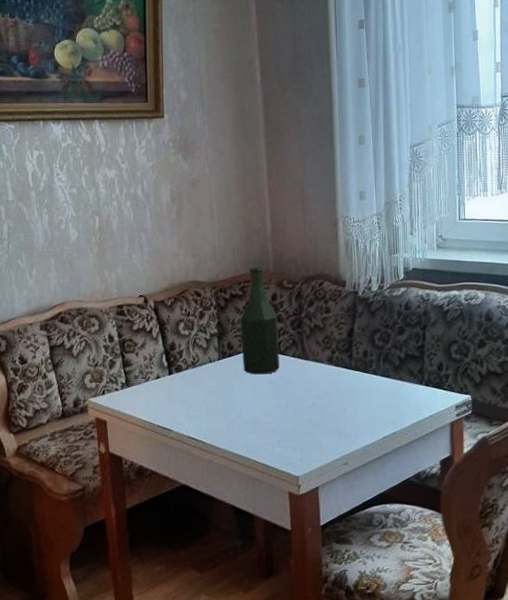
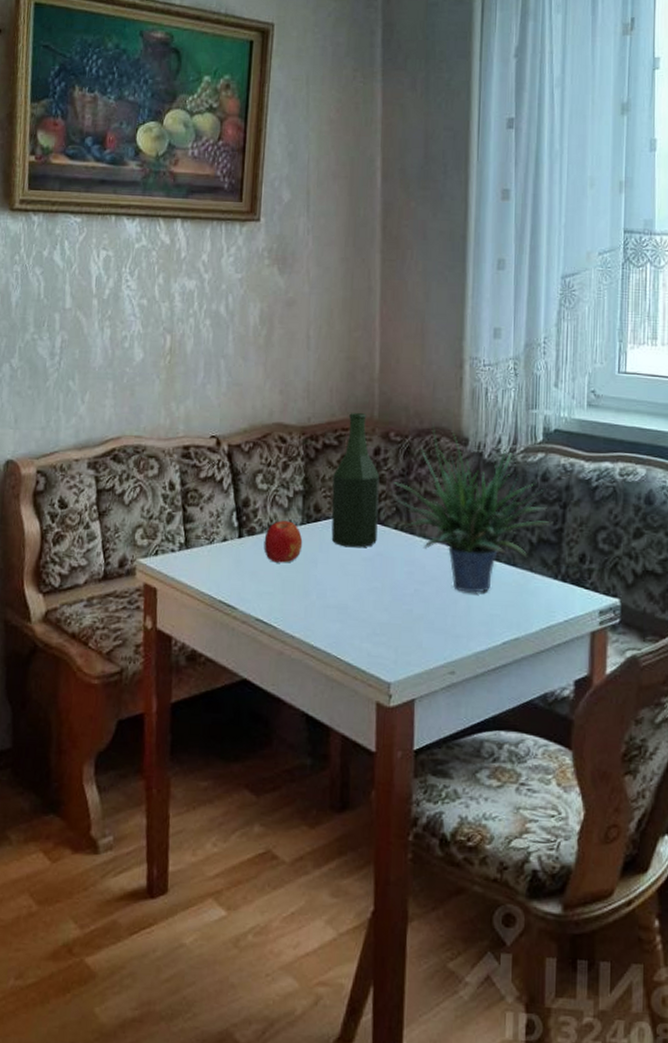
fruit: none [189,358,221,392] -> present [263,521,303,563]
potted plant: none [289,271,416,401] -> present [393,424,554,593]

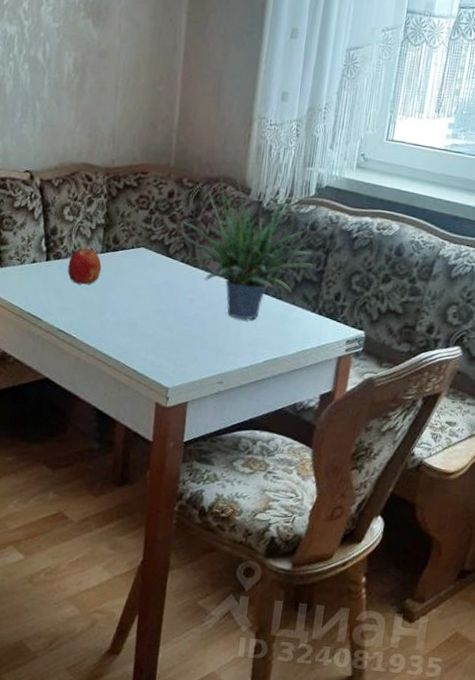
bottle: present [331,413,380,548] -> none [126,159,172,276]

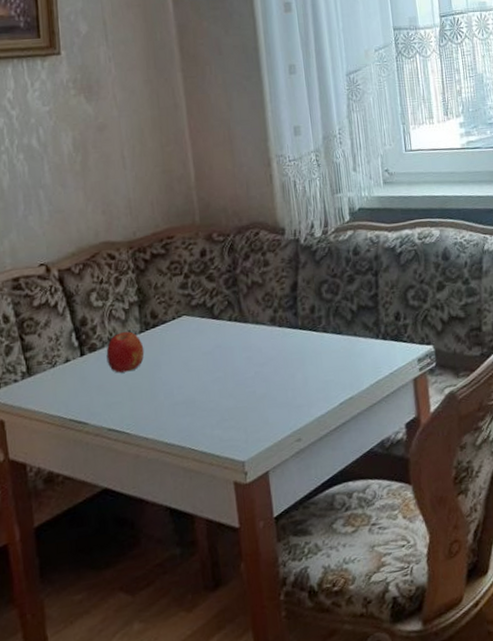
potted plant: present [182,173,317,320] -> none [221,220,369,367]

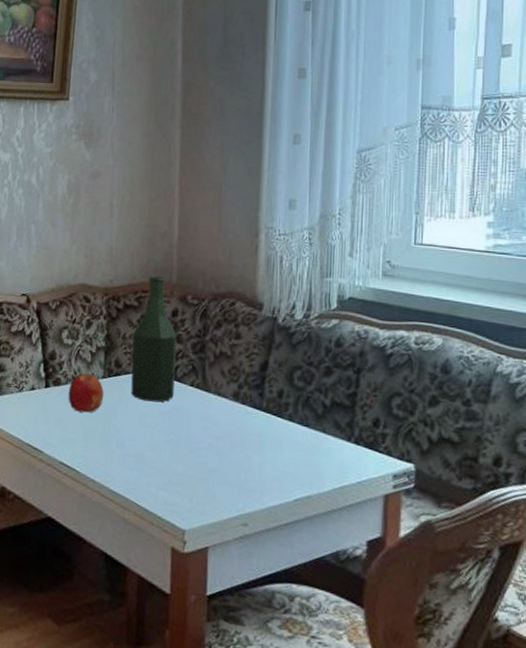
bottle: none [164,220,214,346] -> present [131,276,177,402]

